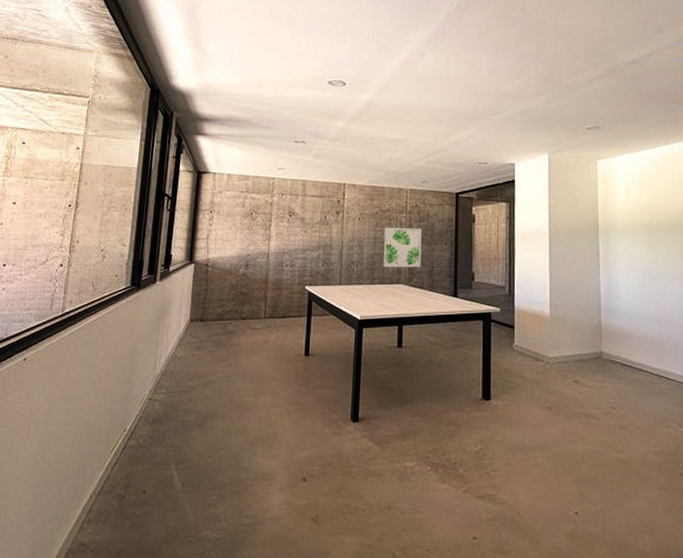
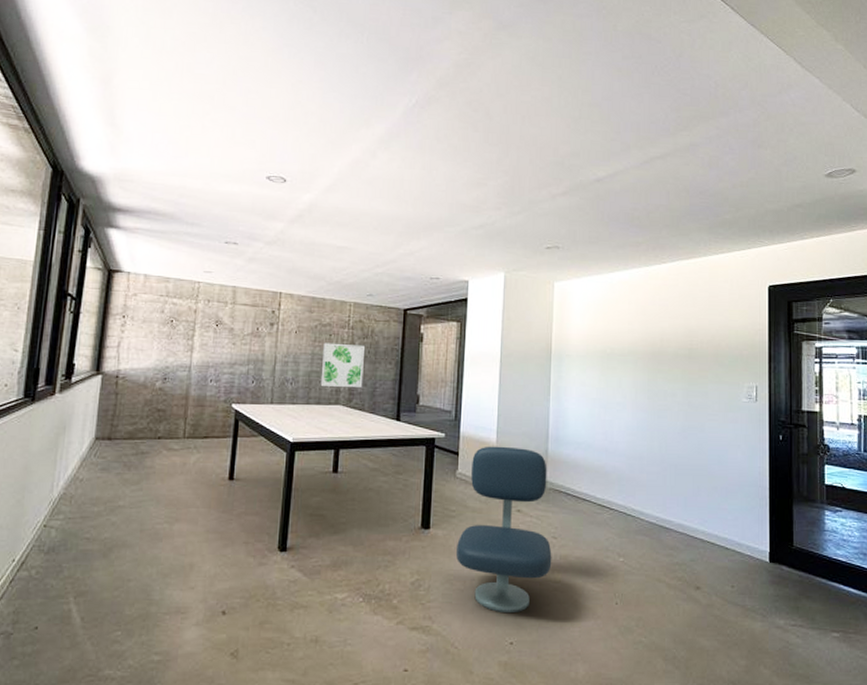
office chair: none [516,319,612,483] -> present [455,446,552,614]

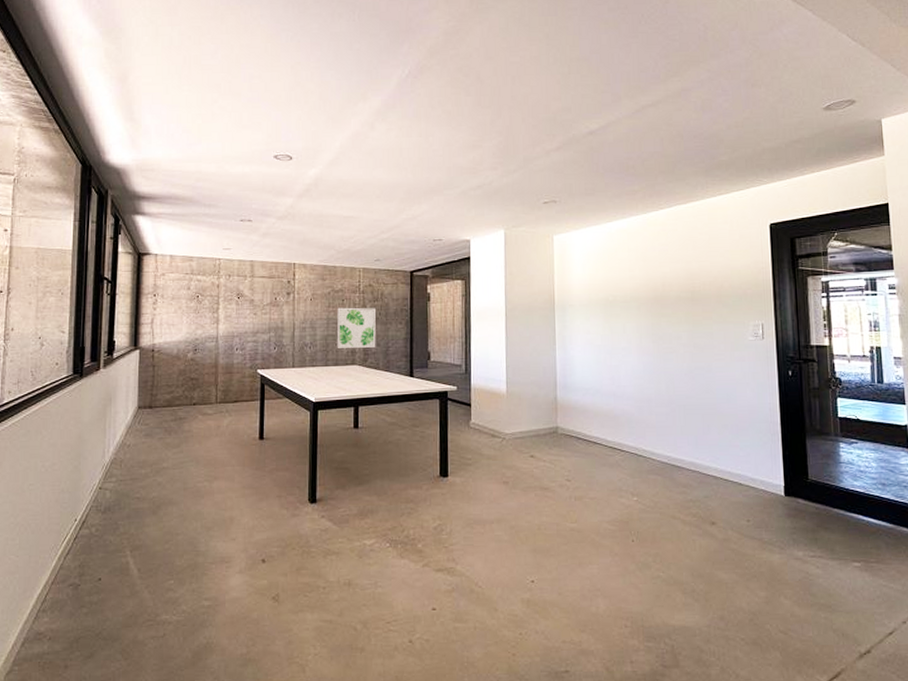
office chair: present [455,446,552,614] -> none [474,395,567,554]

